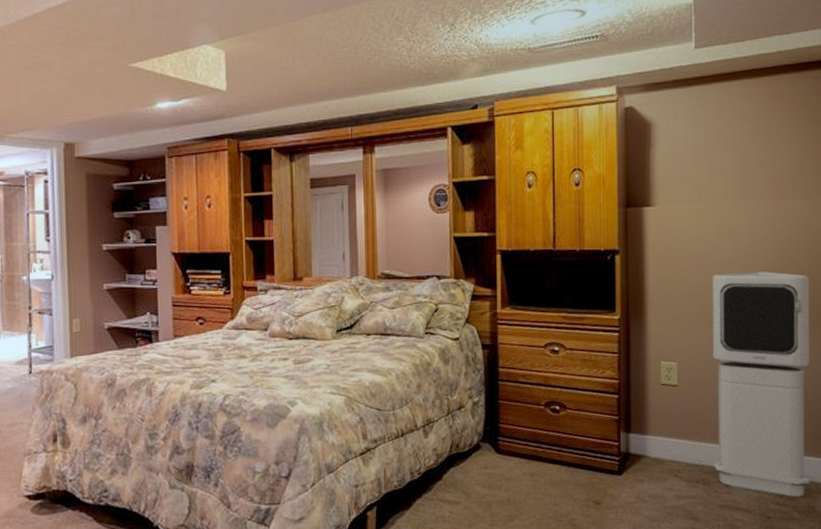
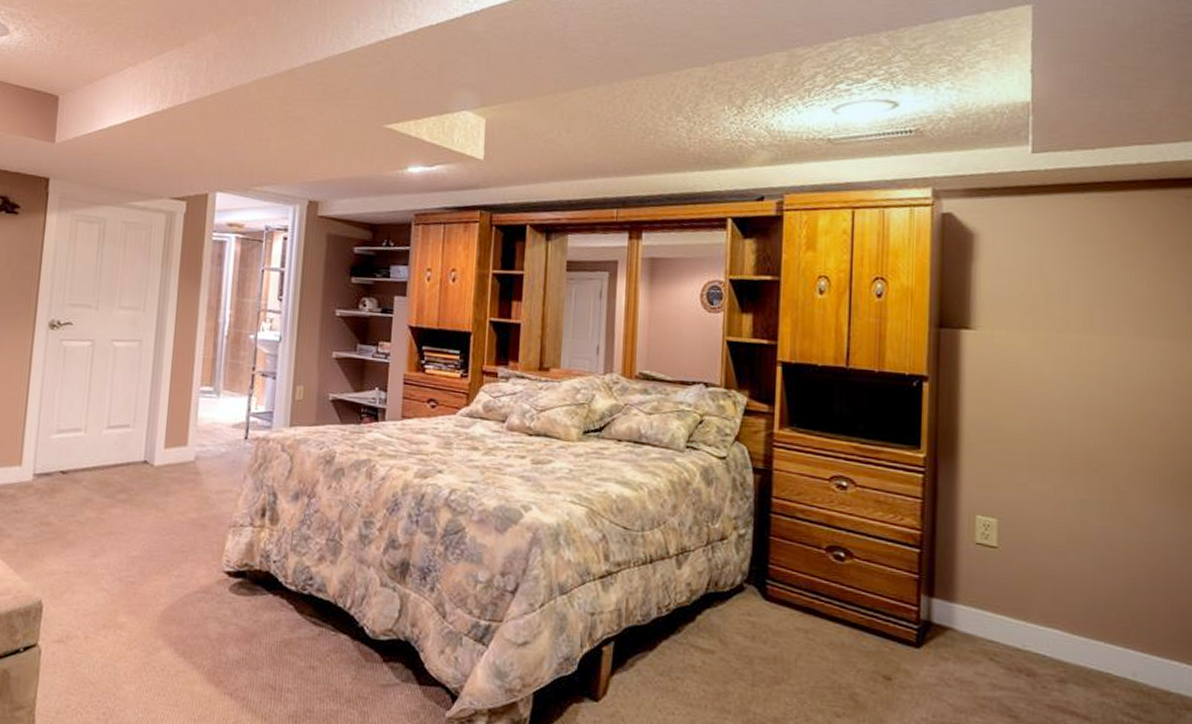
air purifier: present [712,271,810,497] -> none [1042,418,1177,711]

